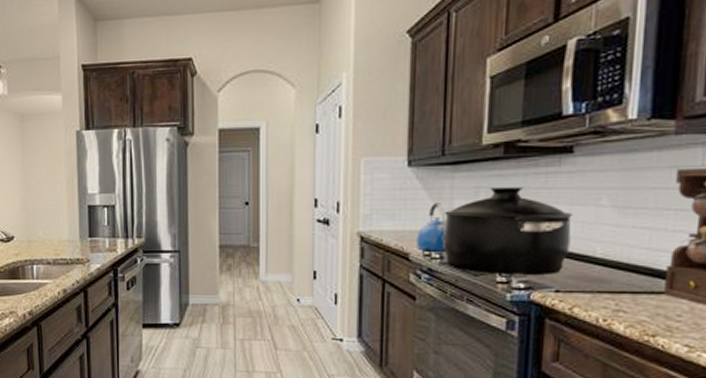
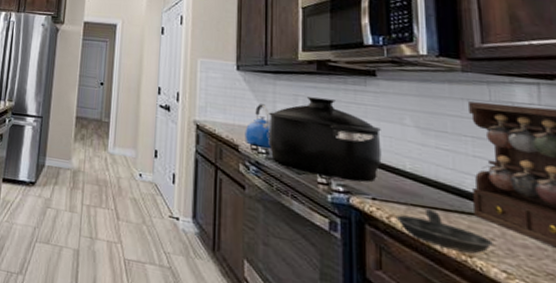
frying pan: none [580,295,679,333] -> present [397,209,493,254]

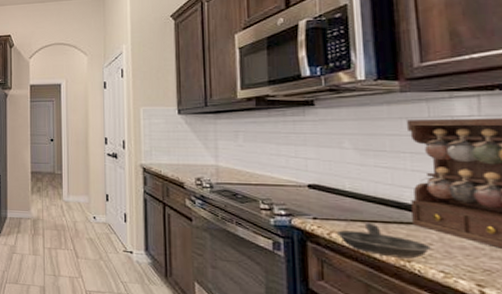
kettle: present [245,104,271,148] -> none [189,143,215,182]
saucepan: present [268,97,382,182] -> none [211,132,322,204]

